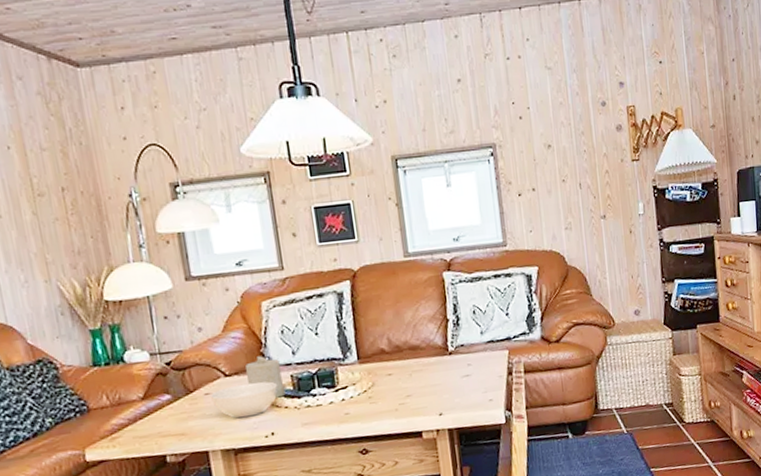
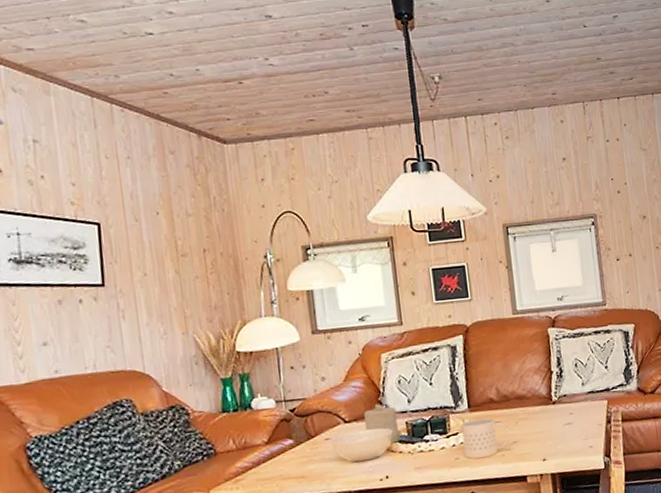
mug: none [350,370,402,415] -> present [460,417,508,460]

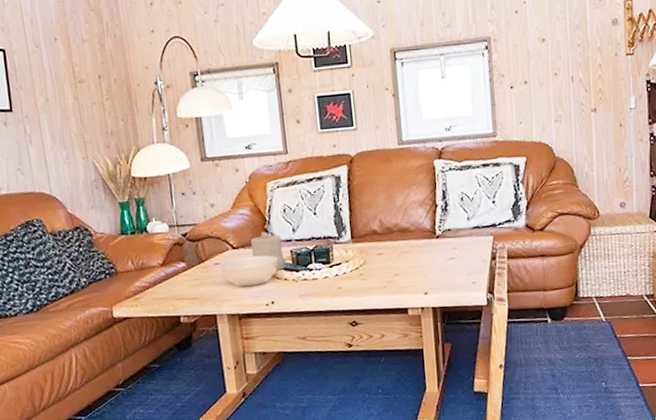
mug: present [460,417,508,460] -> none [343,249,391,290]

